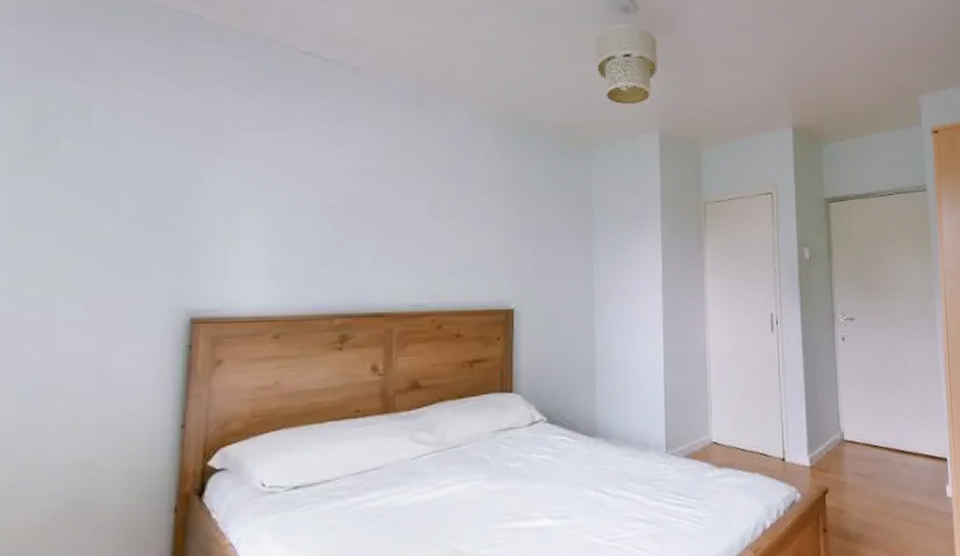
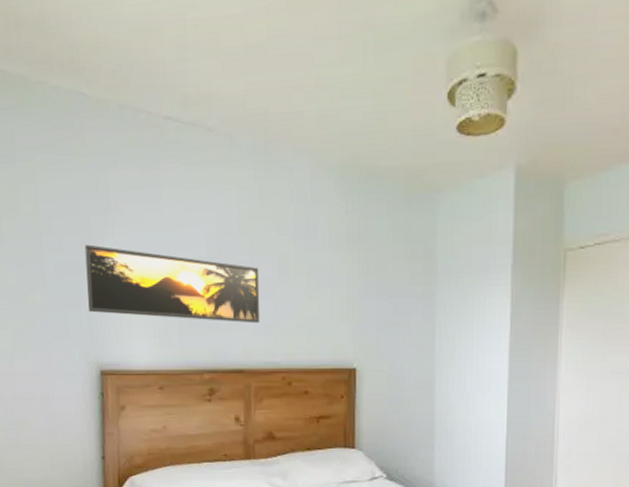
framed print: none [179,173,407,264] -> present [85,244,260,324]

